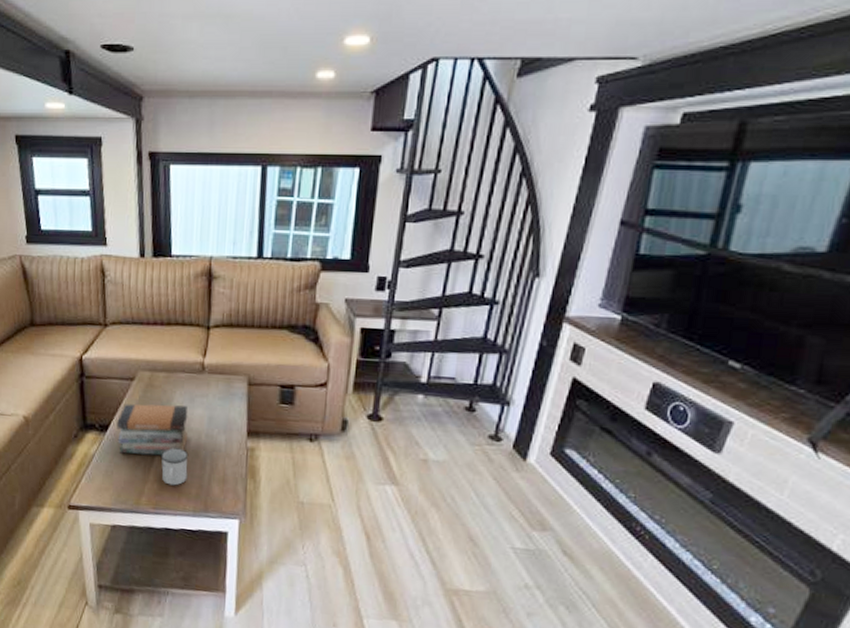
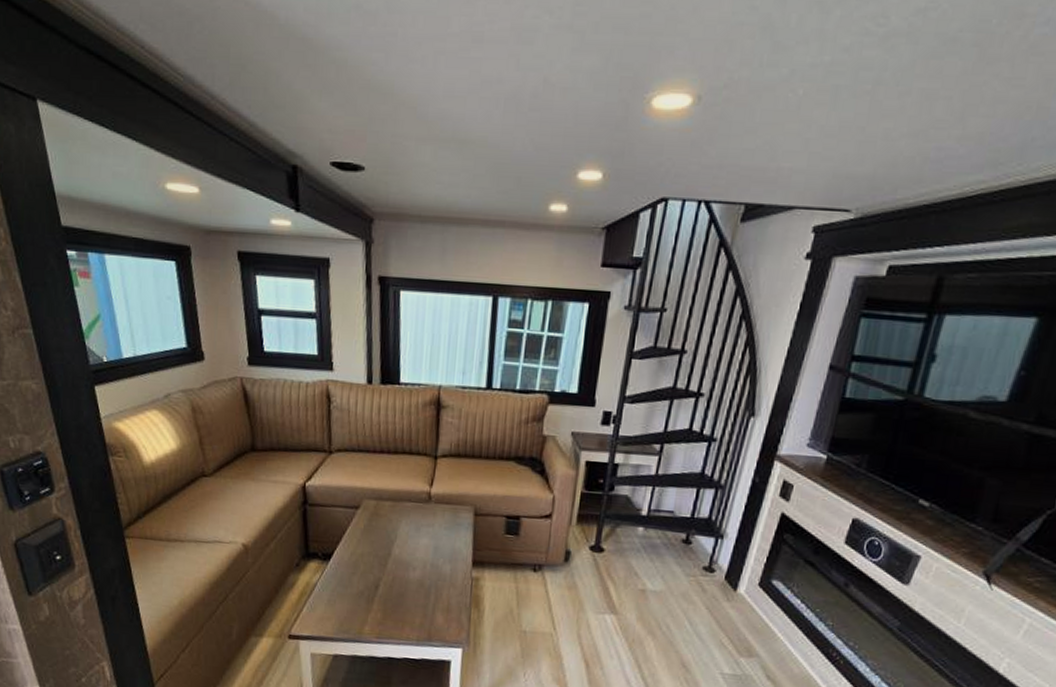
book stack: present [117,404,188,456] -> none [340,532,414,586]
mug: present [161,447,189,486] -> none [385,577,413,615]

